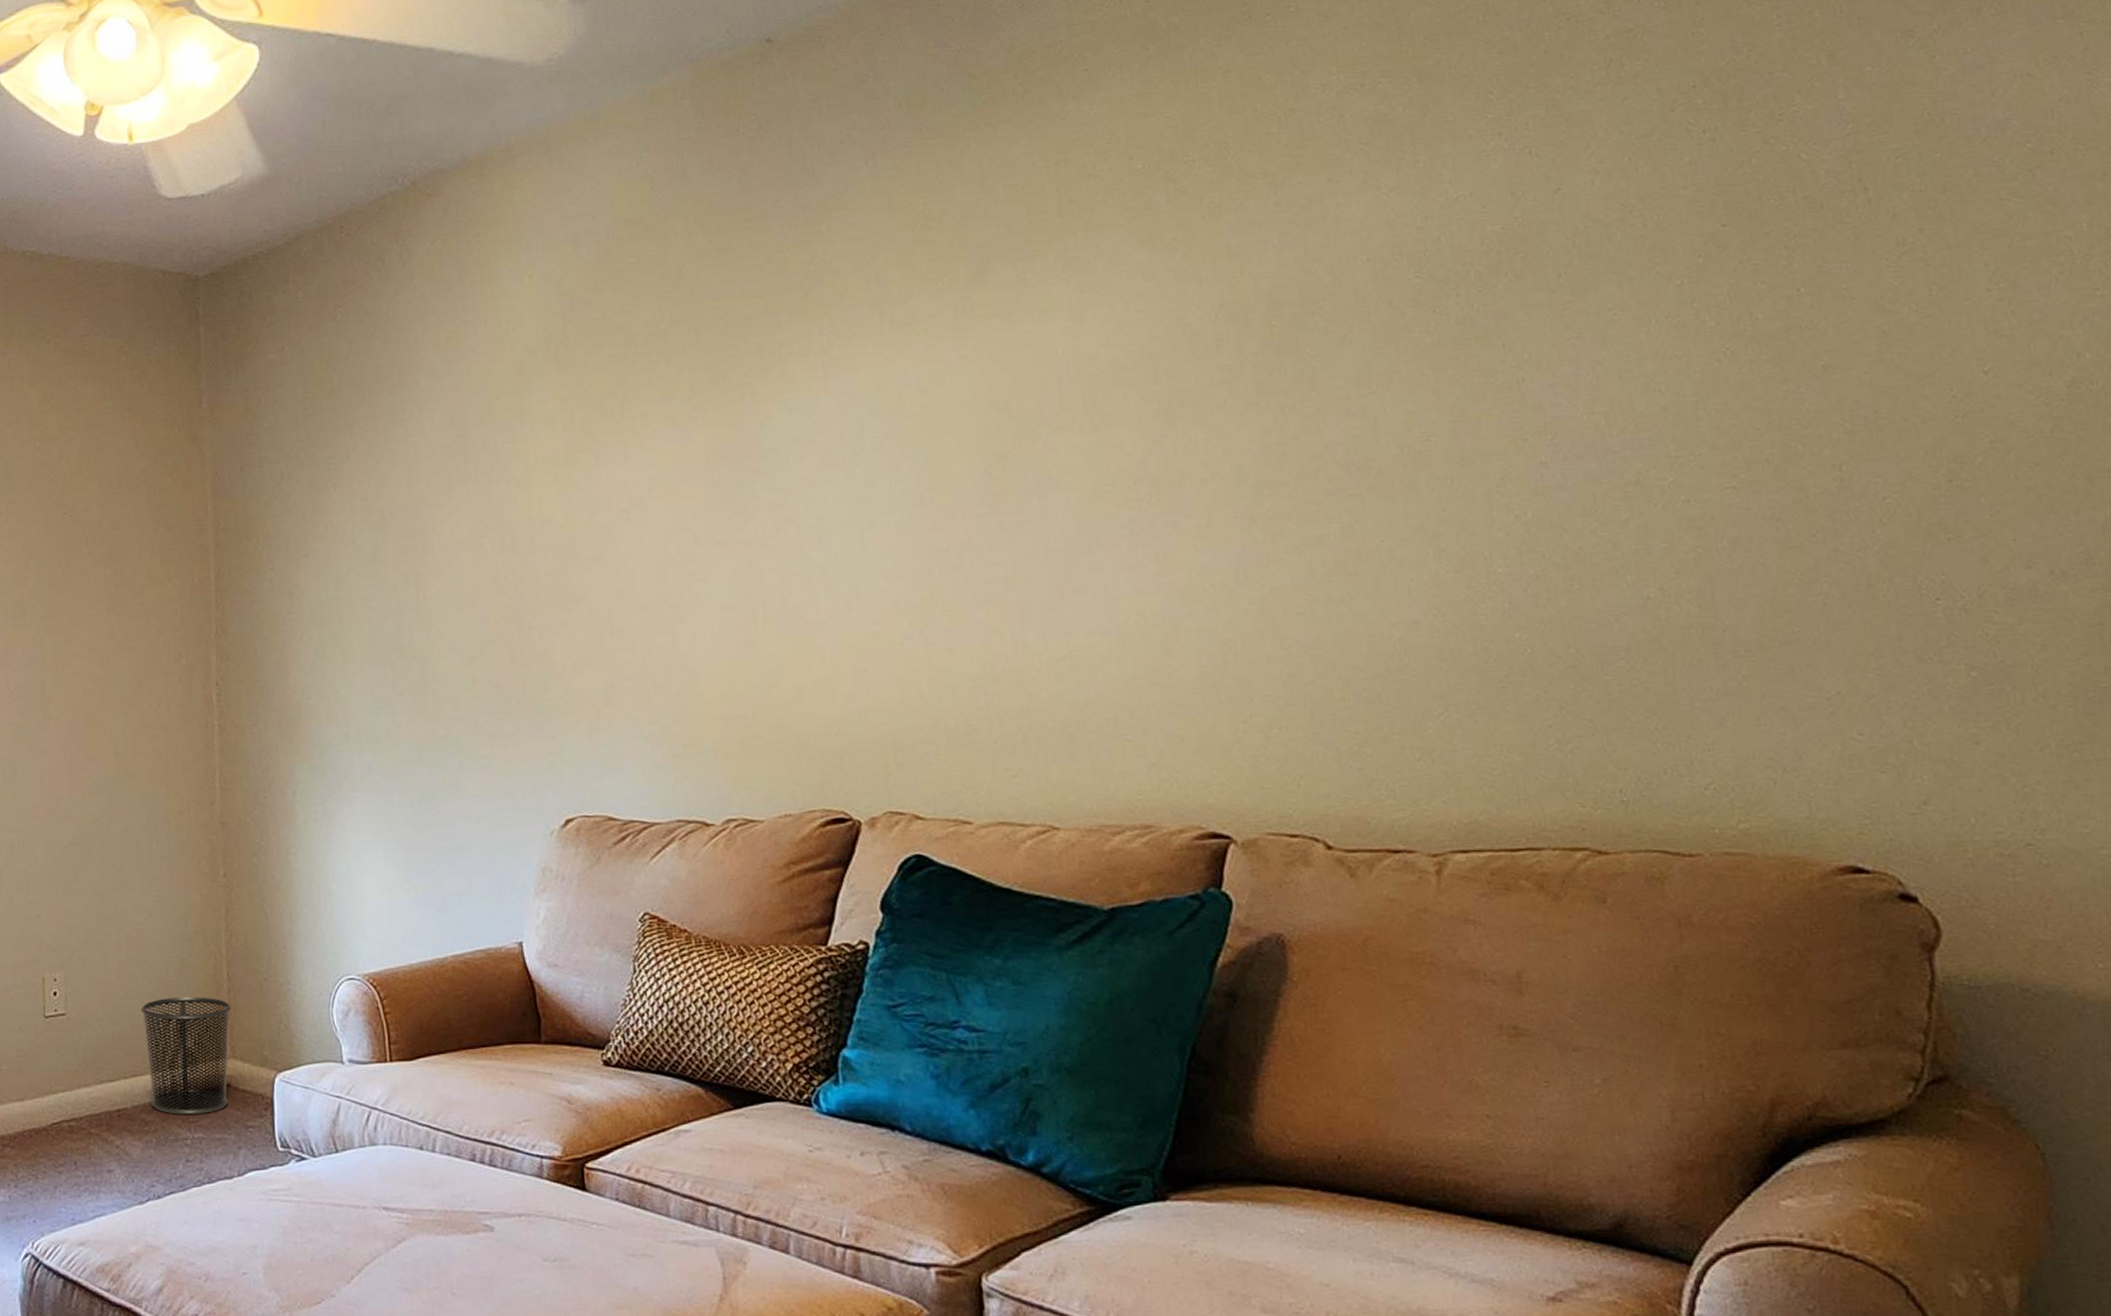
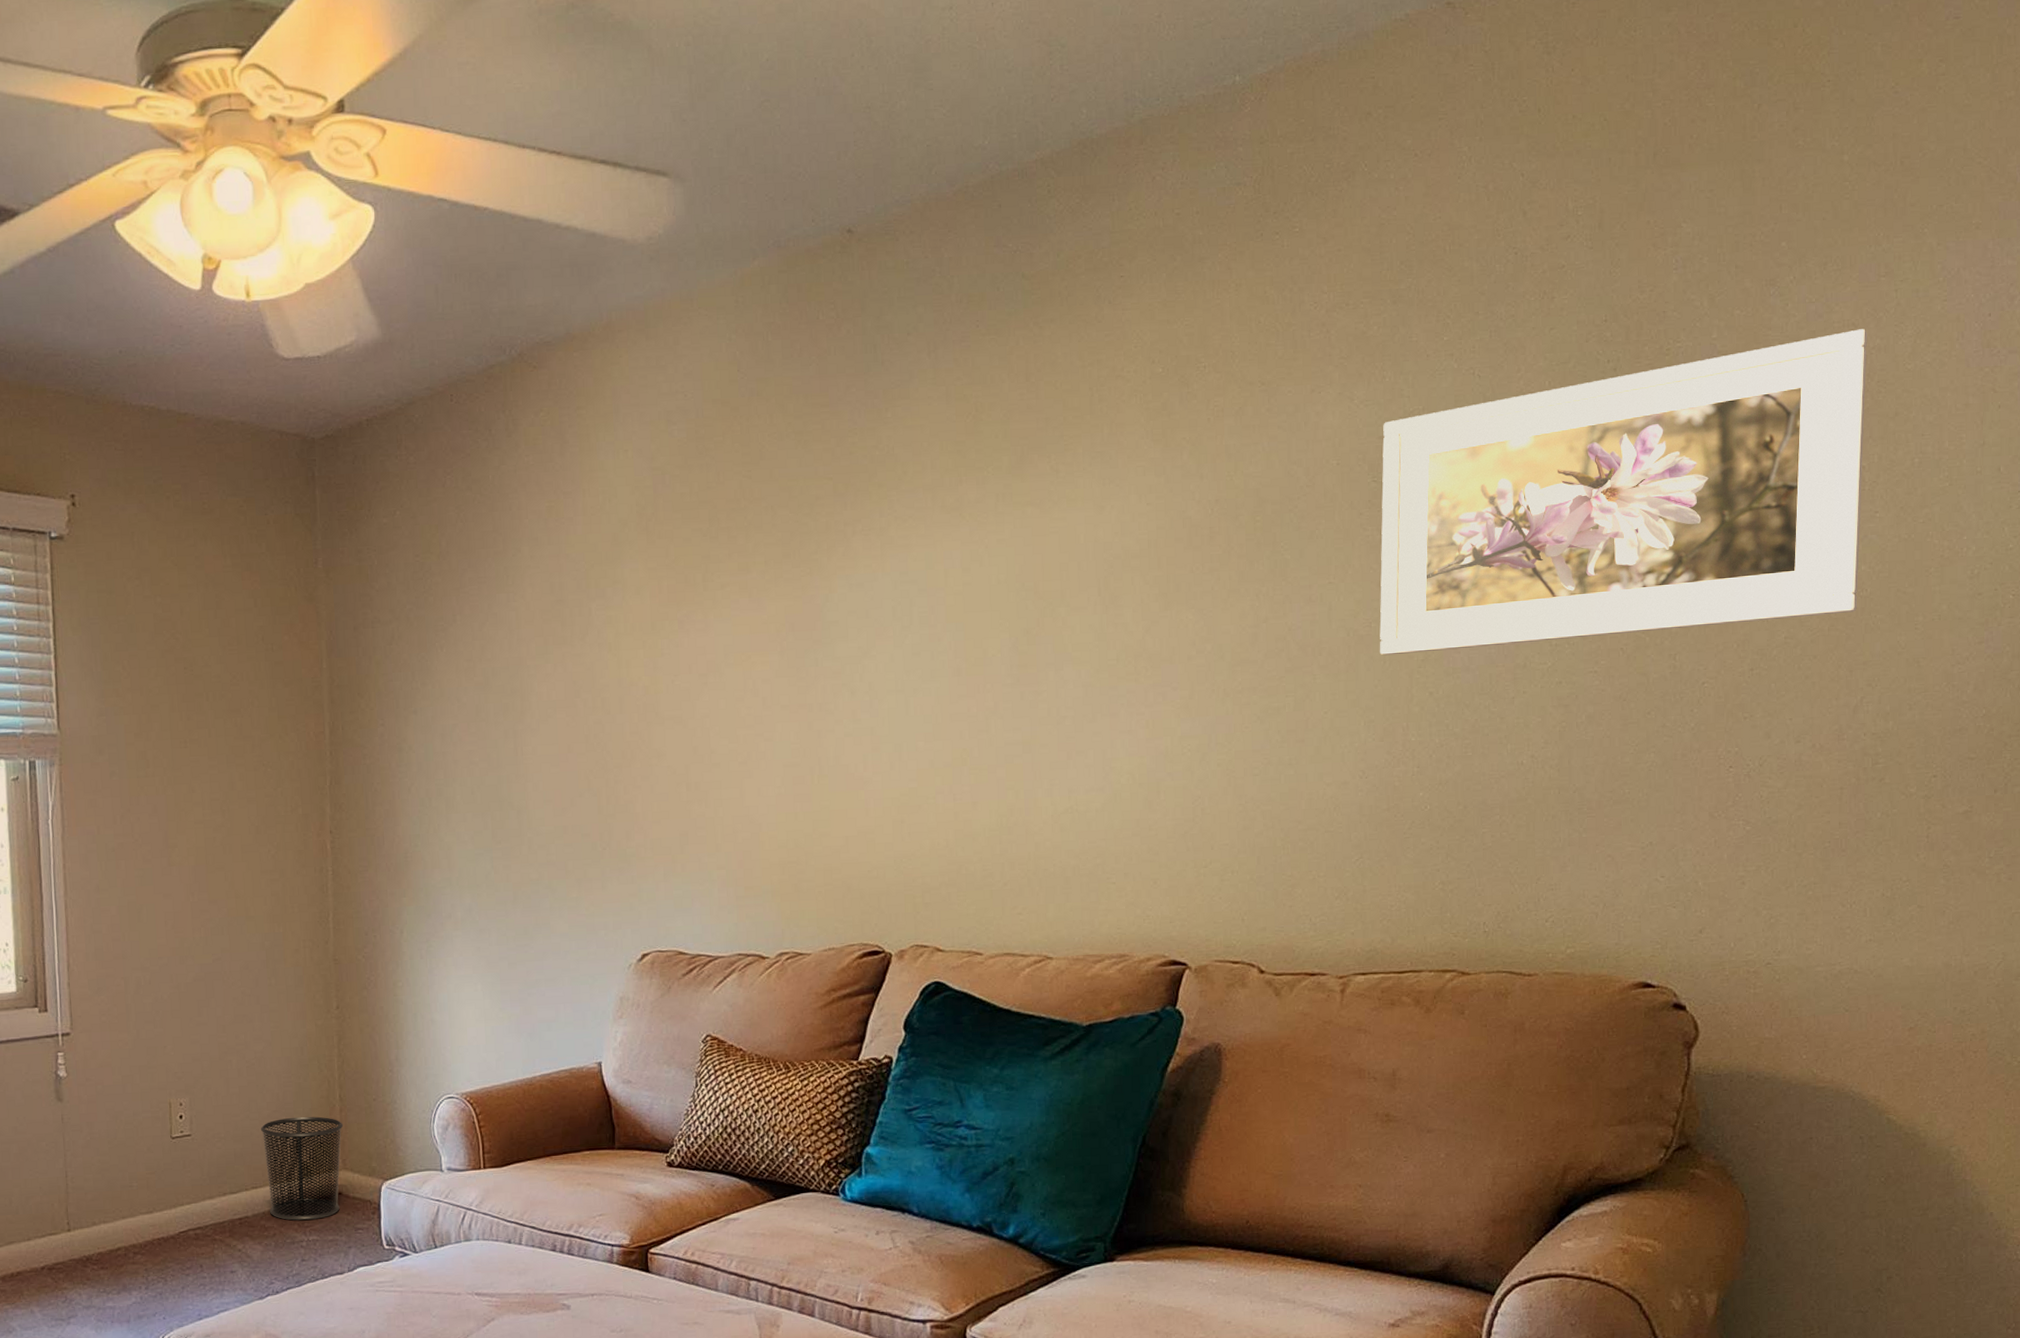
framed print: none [1421,79,2088,474] -> present [1379,329,1867,656]

